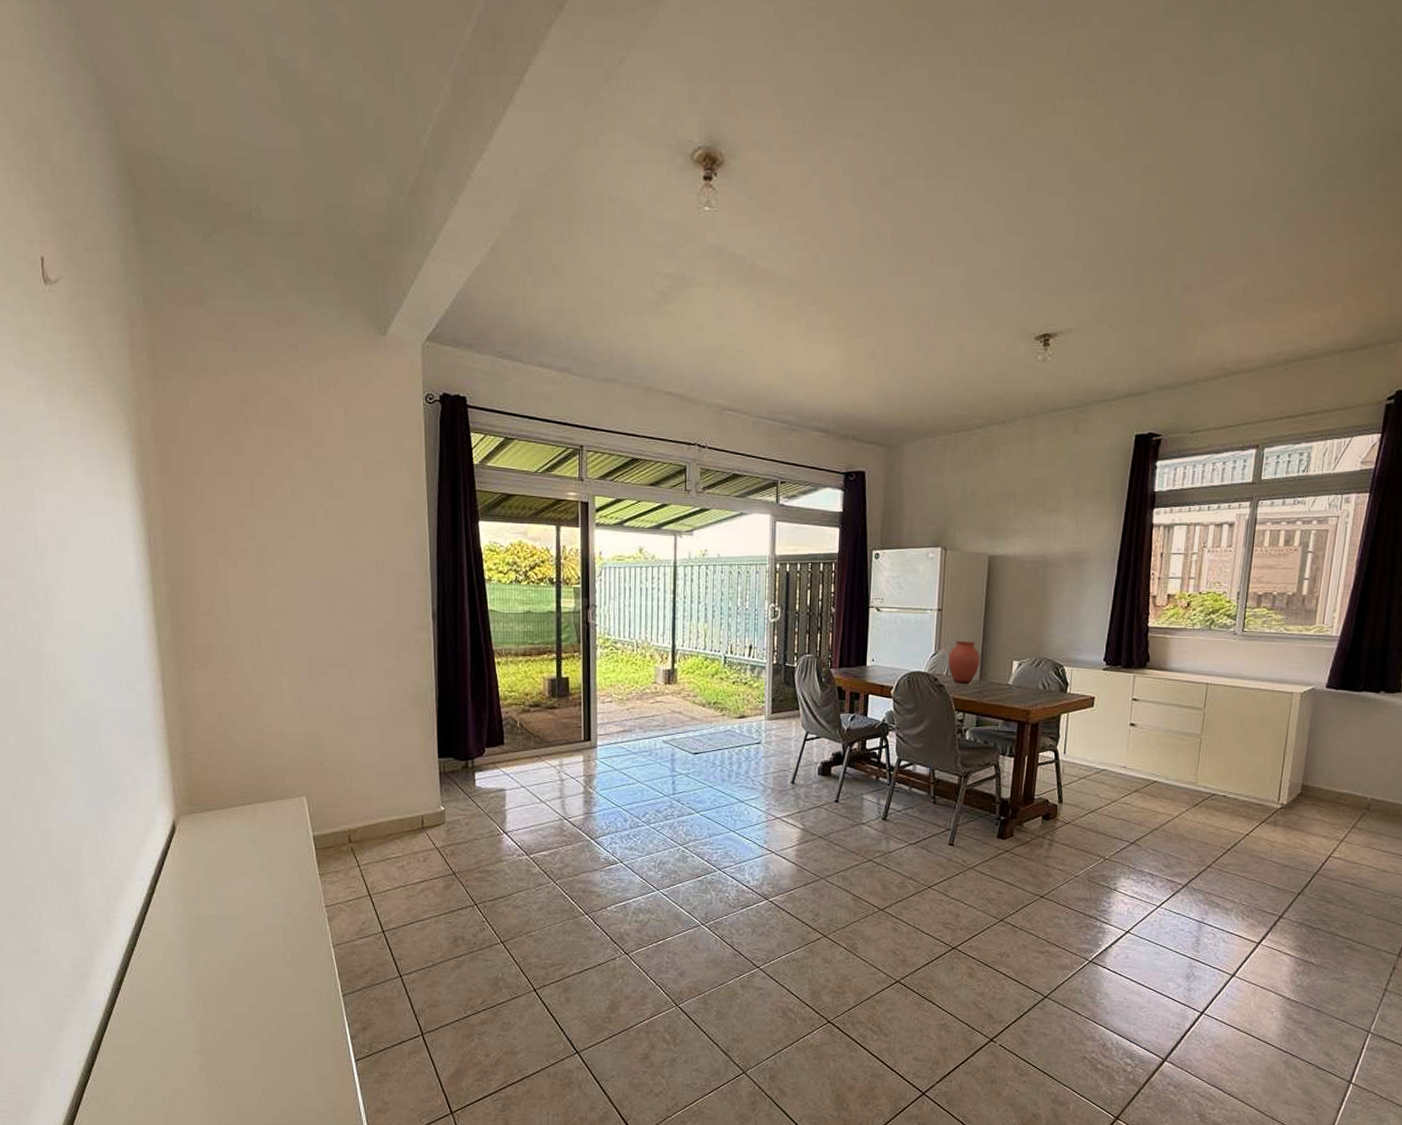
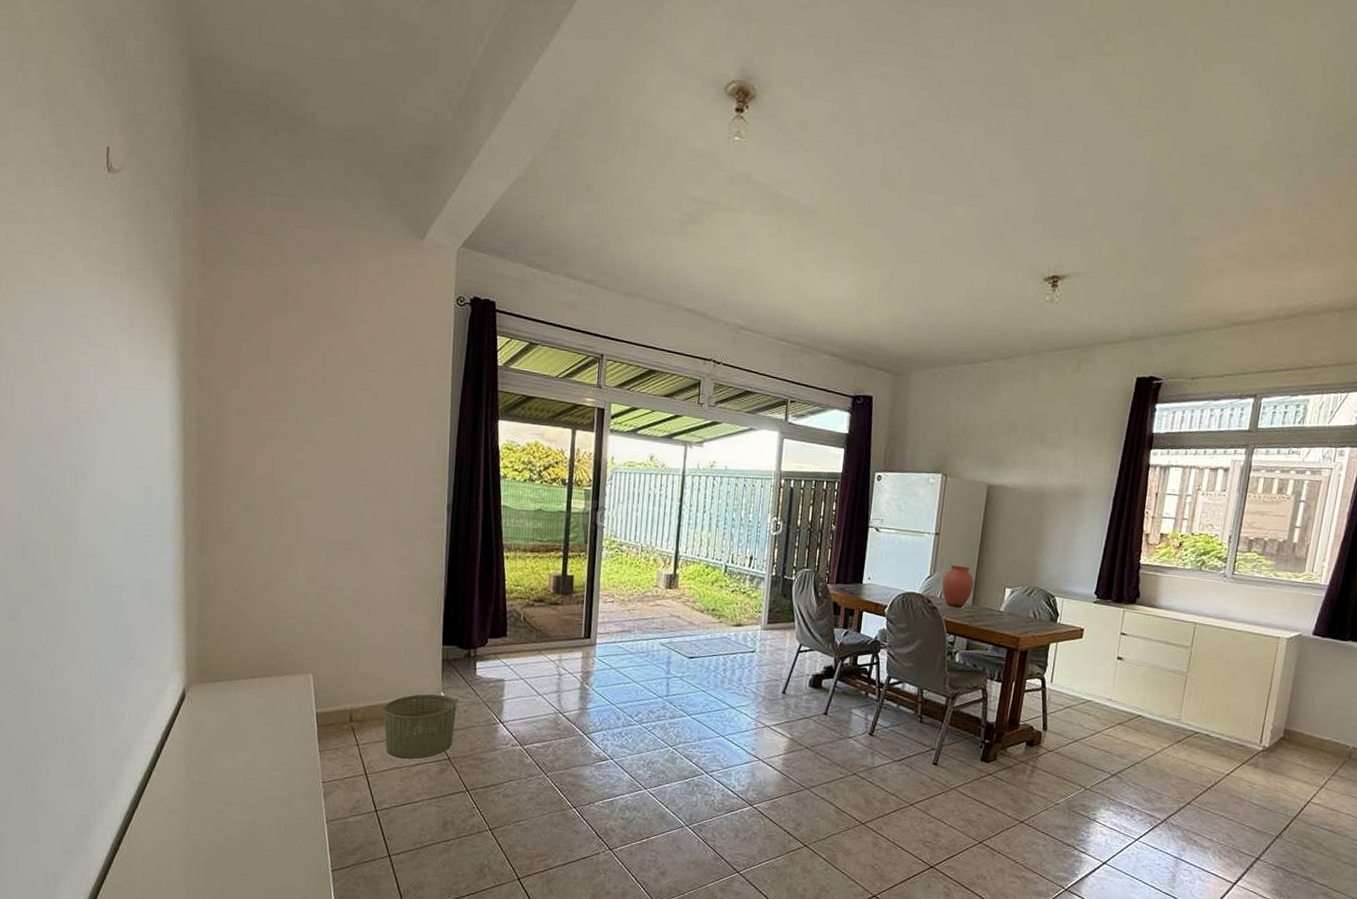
basket: none [380,808,459,877] -> present [381,694,458,759]

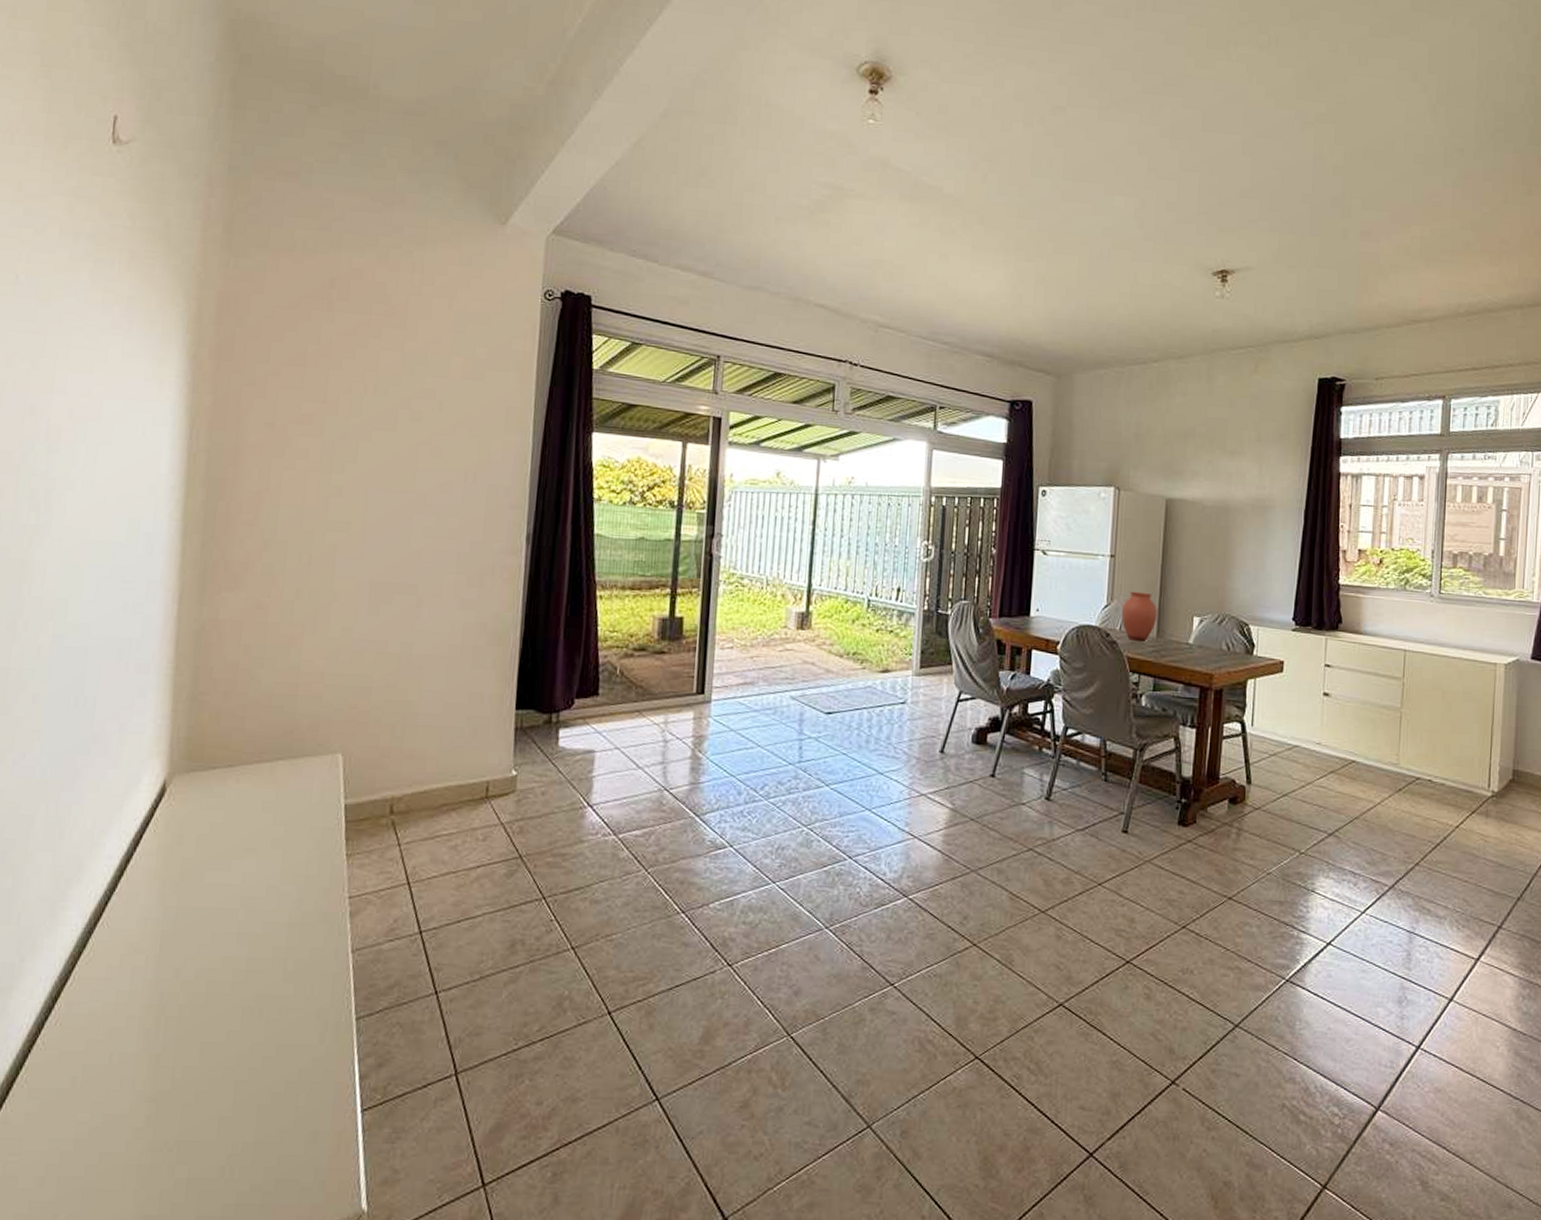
basket: present [381,694,458,759] -> none [432,773,535,860]

